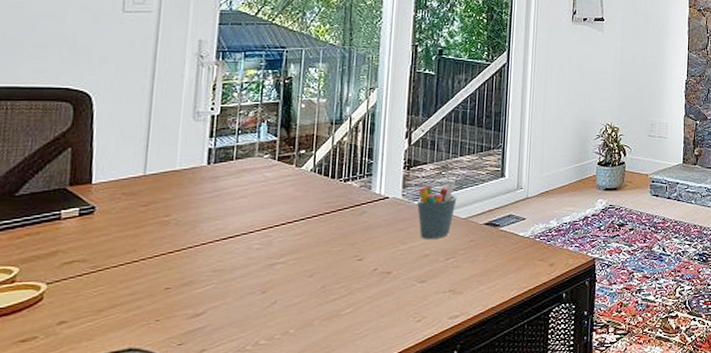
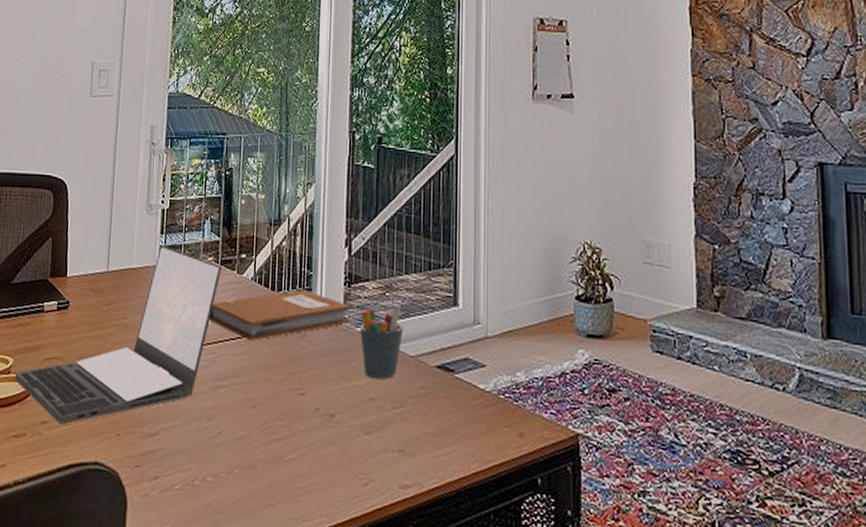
laptop: none [21,147,279,322] -> present [15,245,222,425]
notebook: none [264,175,409,223] -> present [209,289,350,342]

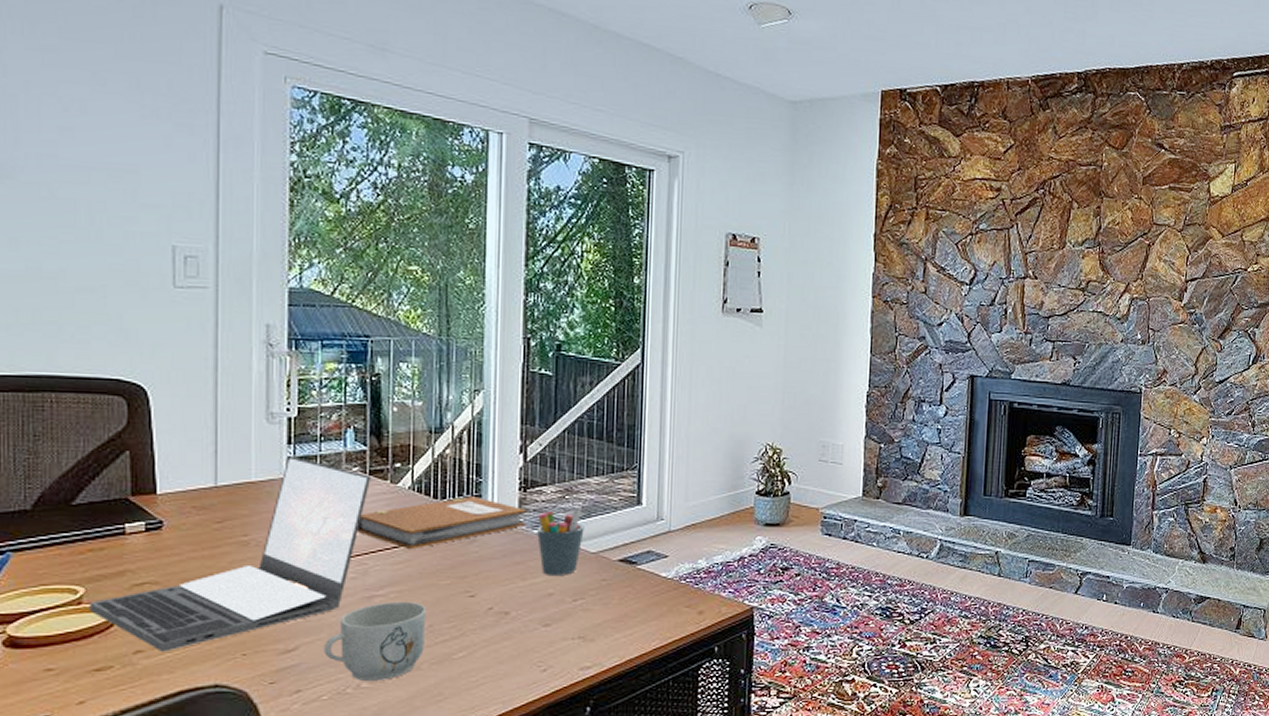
mug: none [178,393,263,476] -> present [324,601,427,682]

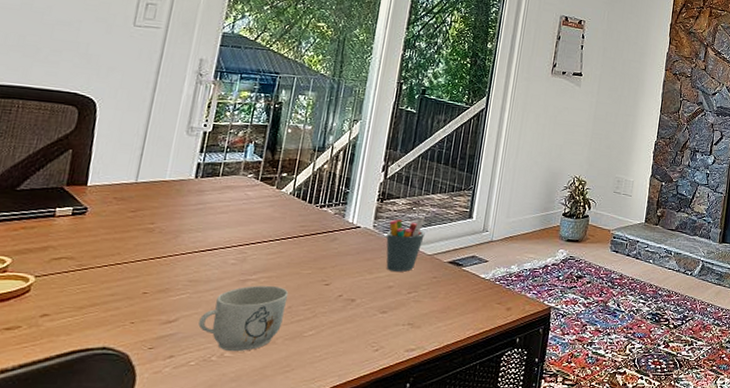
laptop: present [89,456,370,652] -> none [11,162,261,317]
notebook: present [357,496,526,550] -> none [243,203,381,244]

